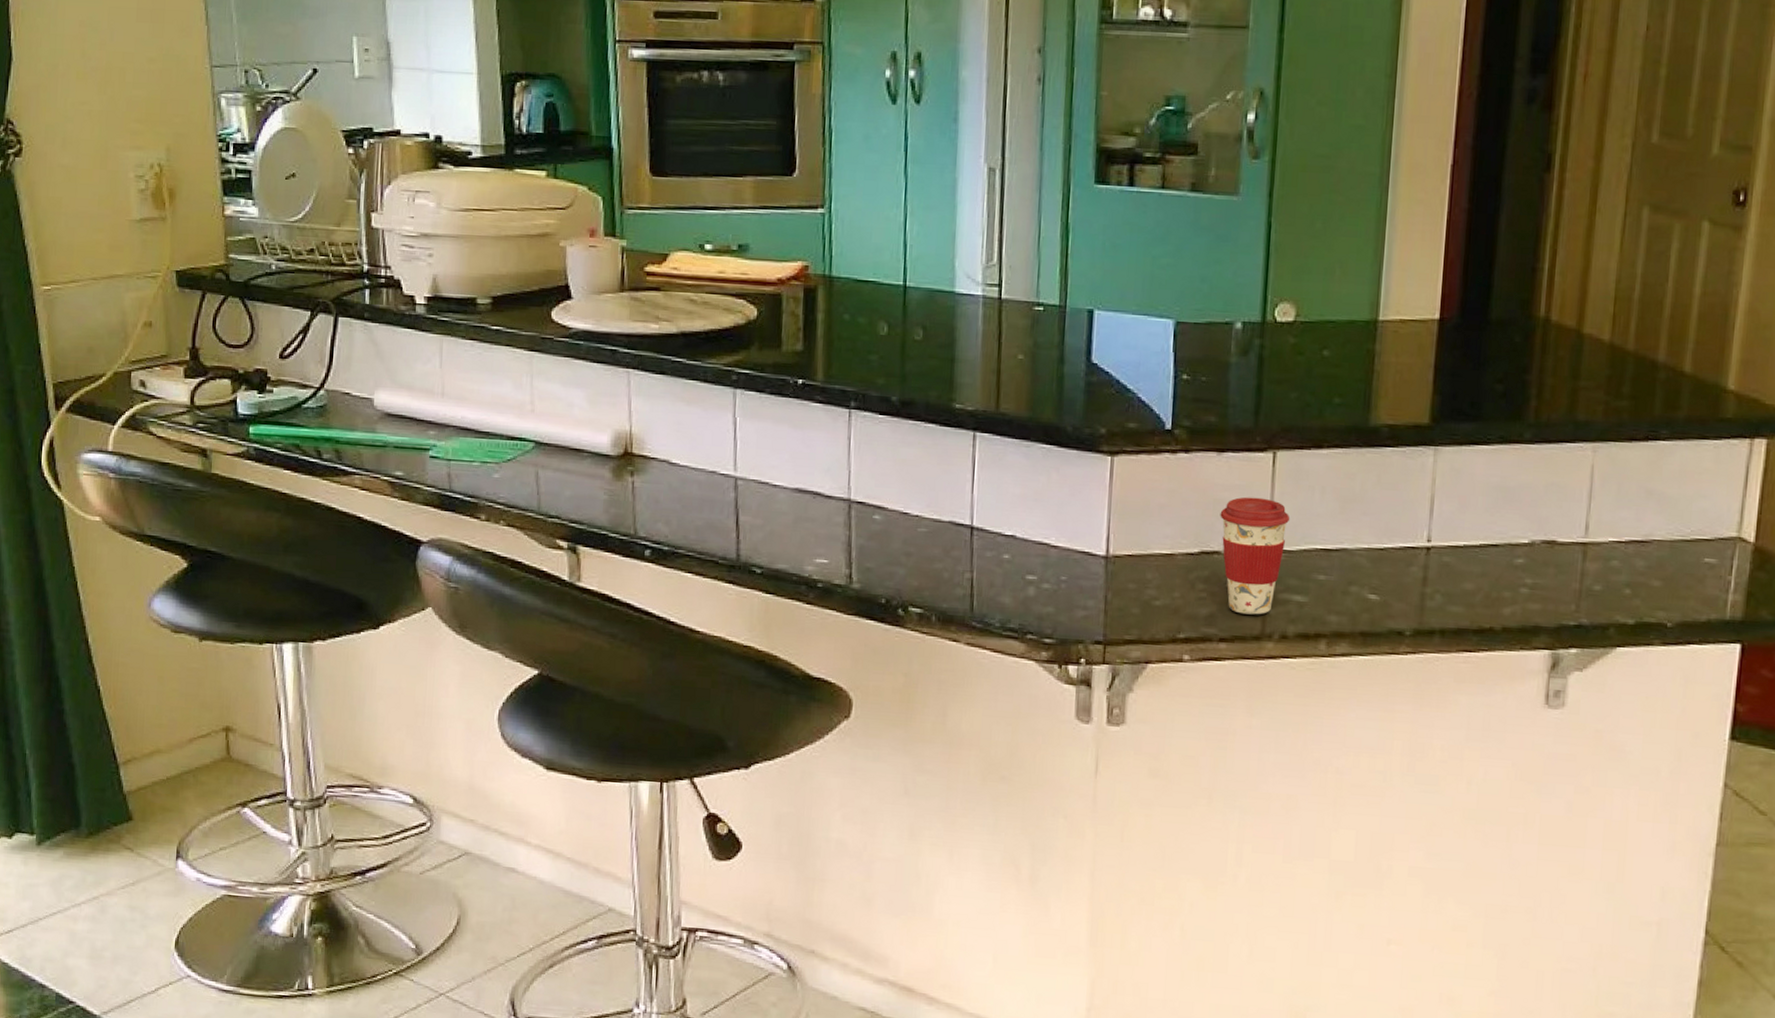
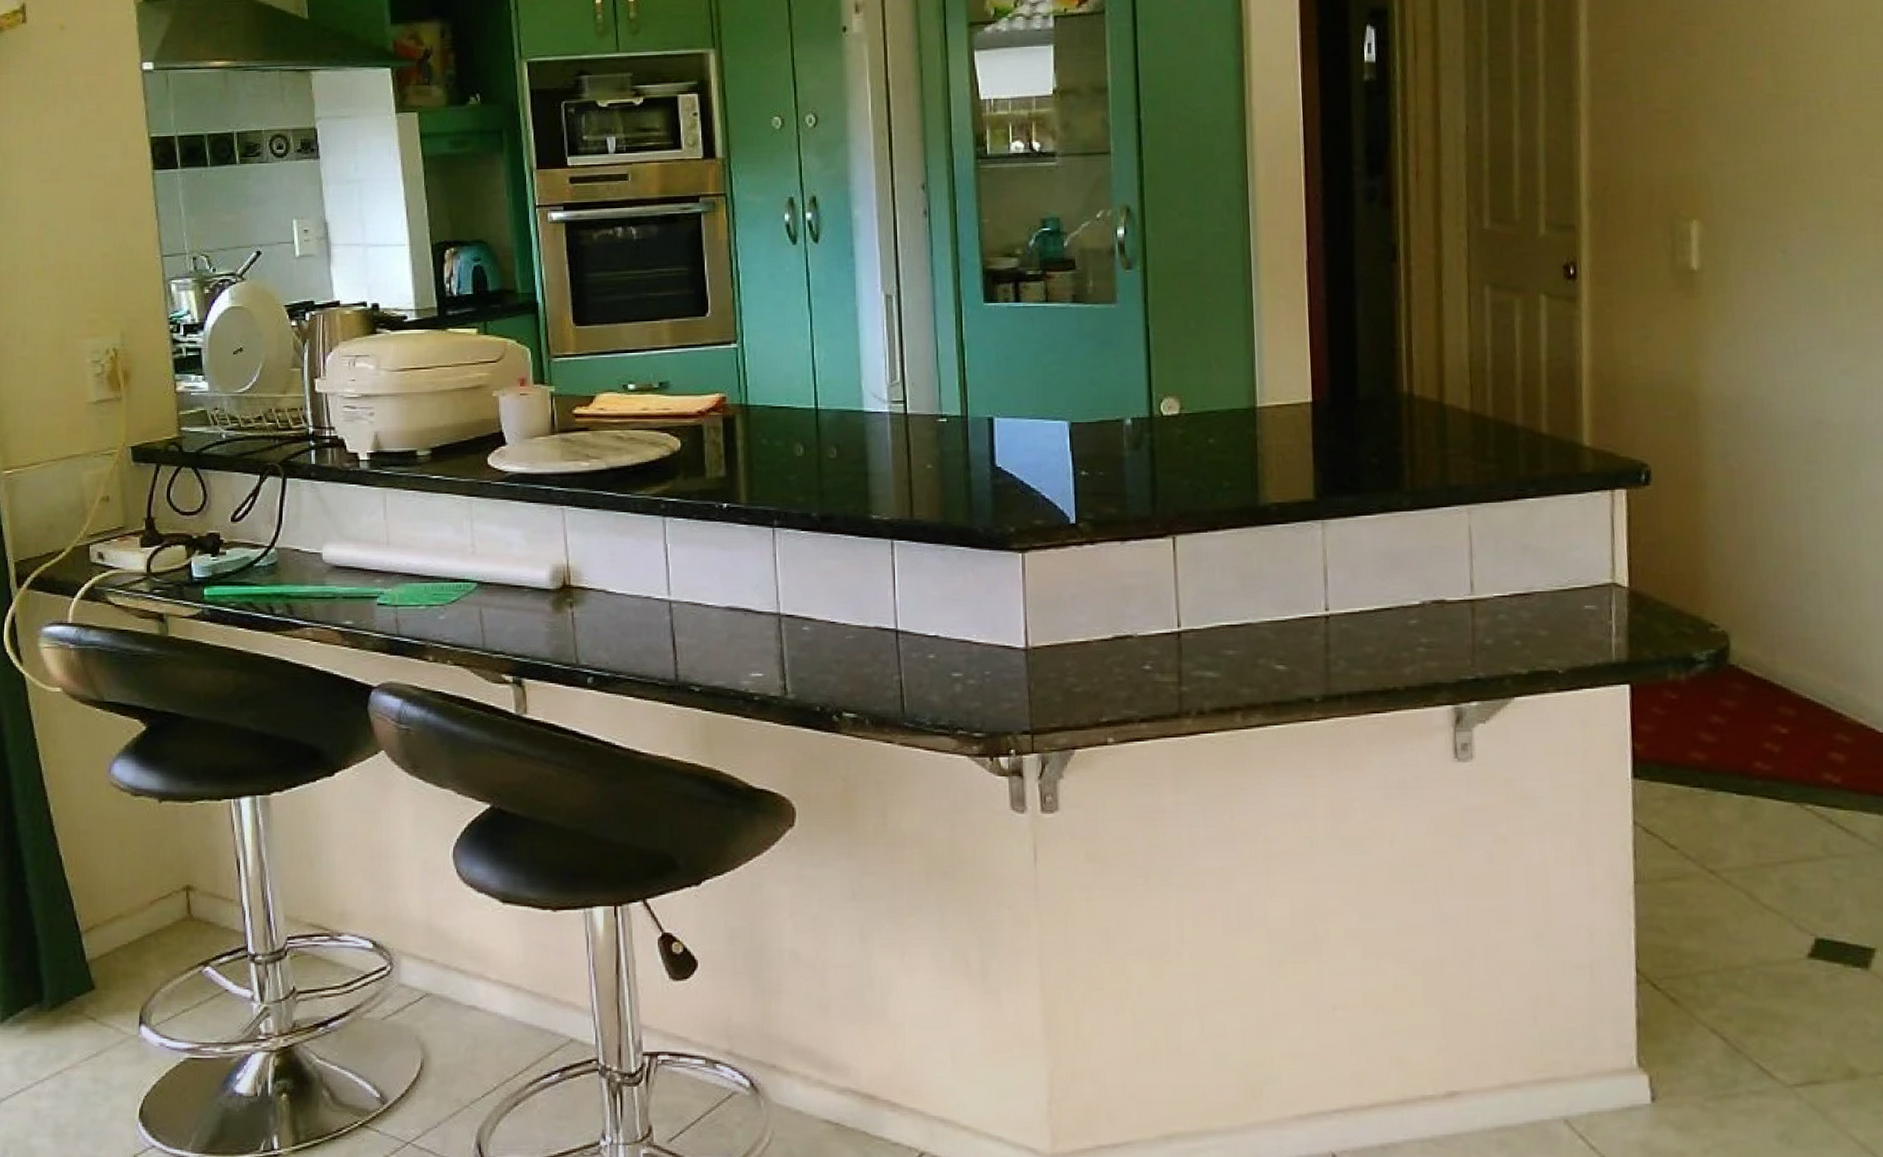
coffee cup: present [1220,497,1290,615] -> none [1129,581,1195,694]

